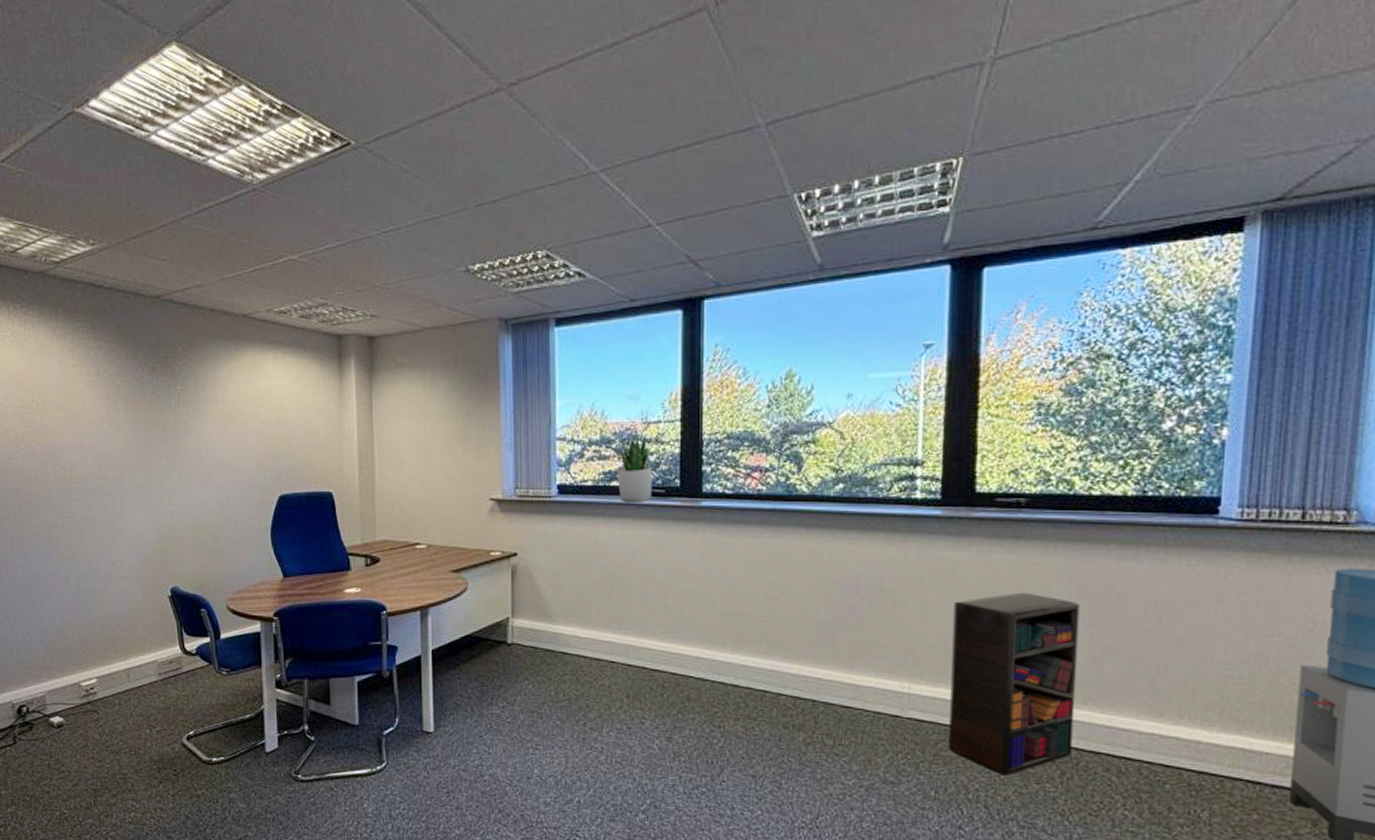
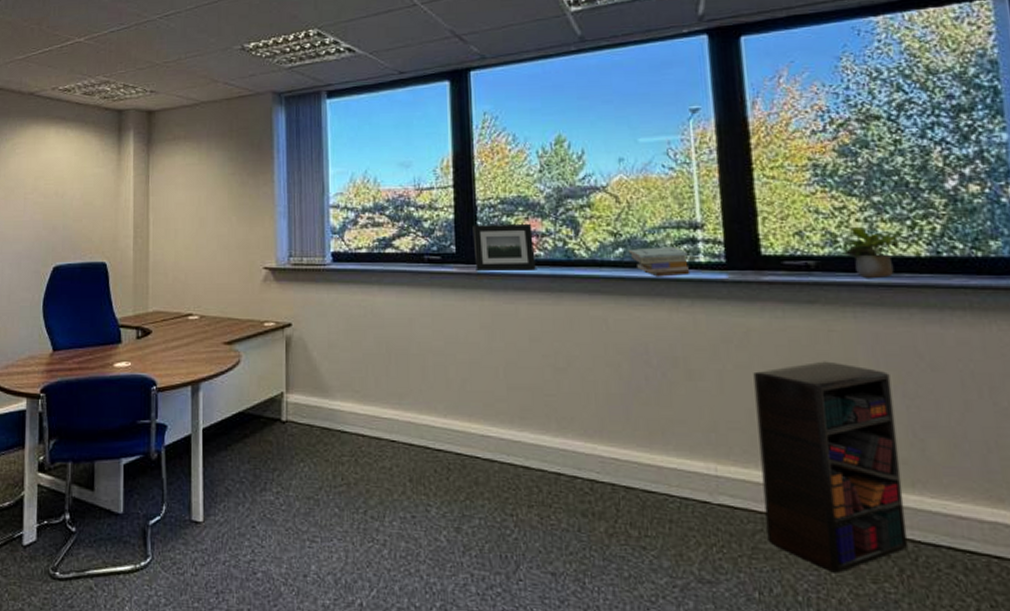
planter: present [617,434,652,504] -> none [390,200,428,271]
picture frame: none [697,458,758,504] -> present [472,223,536,271]
books: none [848,483,906,512] -> present [628,246,691,277]
potted plant: none [1051,466,1110,517] -> present [840,227,900,279]

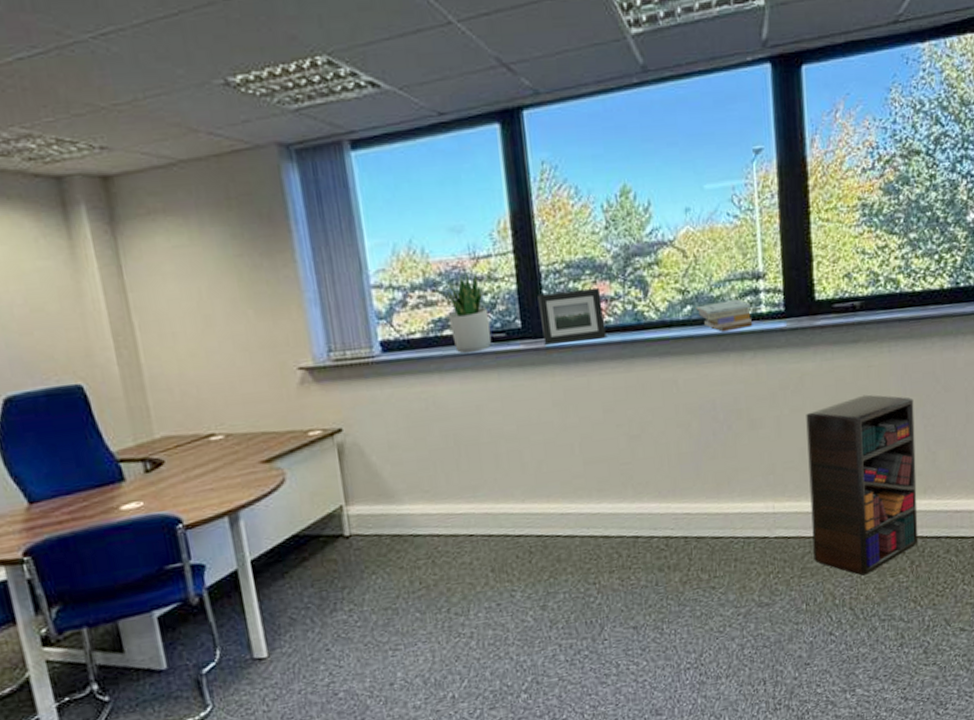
planter: none [390,200,428,271] -> present [444,271,492,354]
potted plant: present [840,227,900,279] -> none [881,265,929,315]

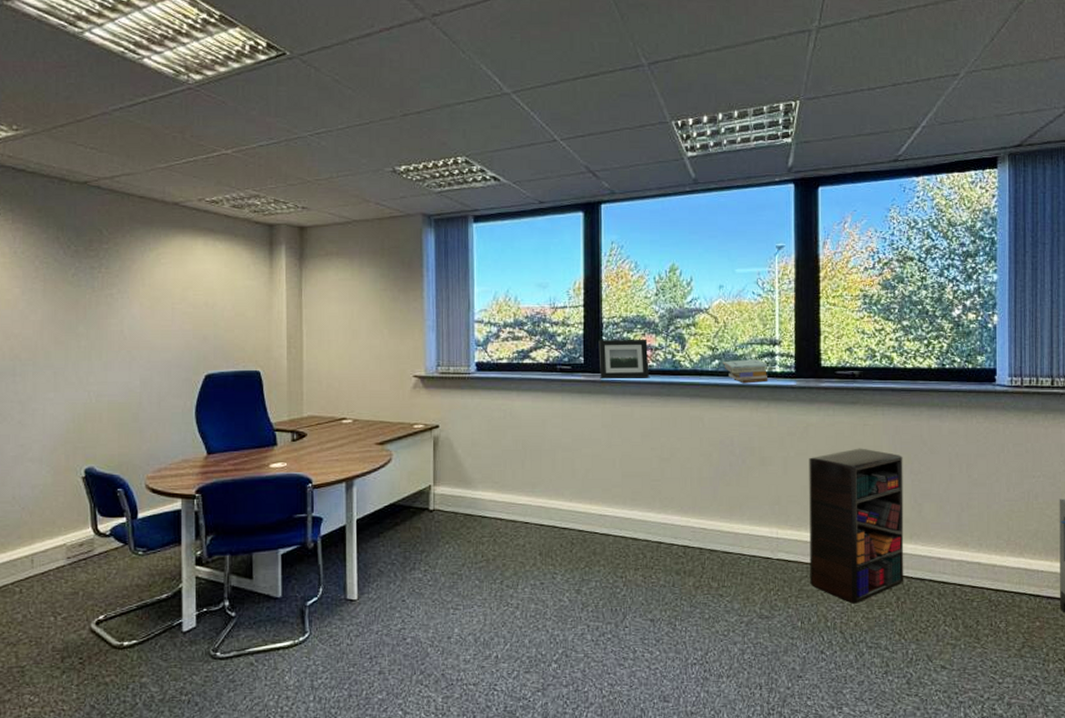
planter: present [444,271,492,354] -> none [529,318,560,379]

